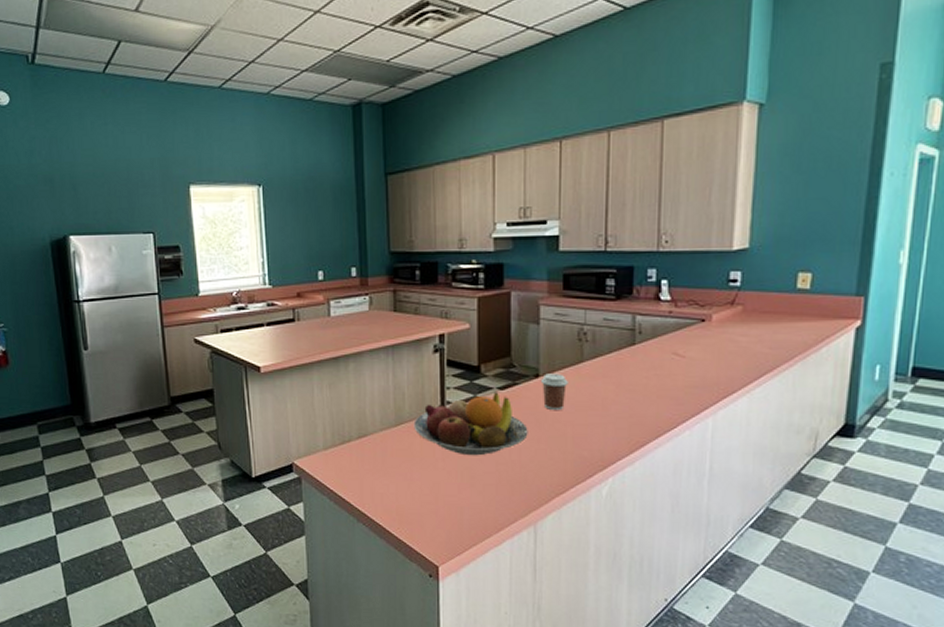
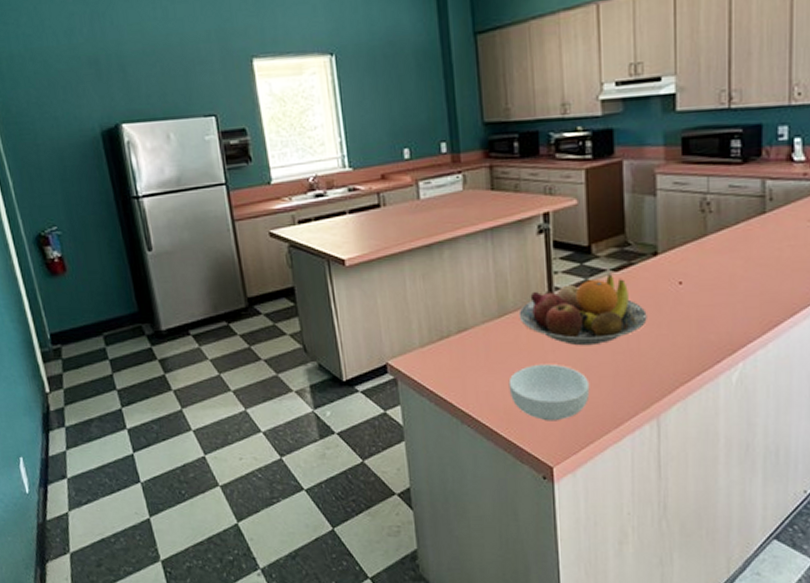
cereal bowl: none [402,470,475,524] -> present [508,363,590,421]
coffee cup: present [540,373,568,411] -> none [659,250,691,292]

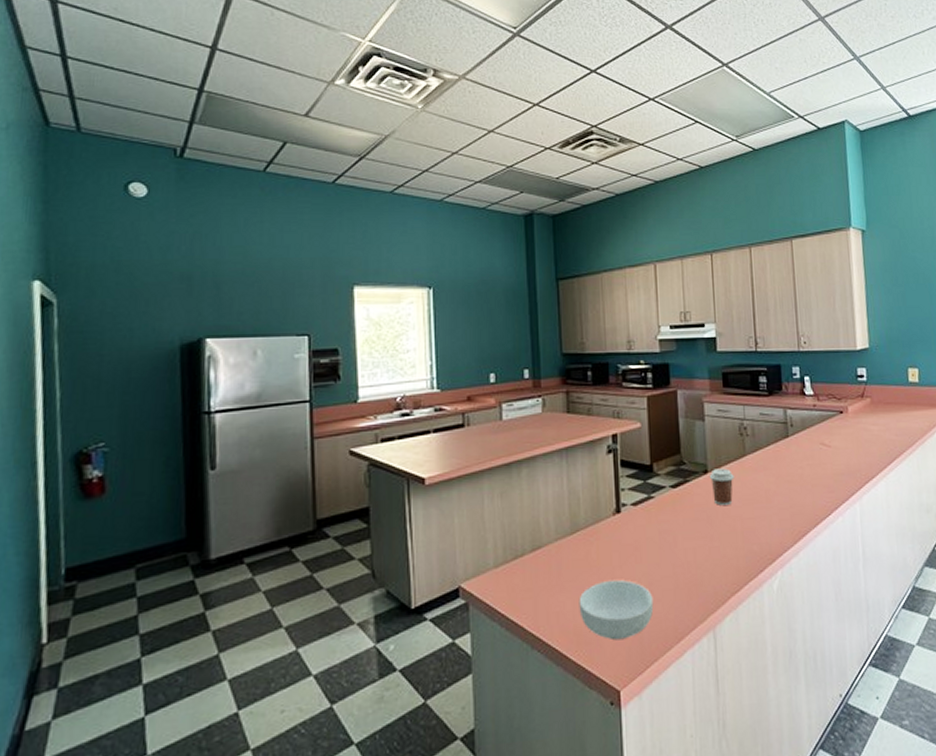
fruit bowl: present [518,274,647,346] -> none [589,490,701,561]
coffee cup: none [659,250,691,292] -> present [709,468,734,506]

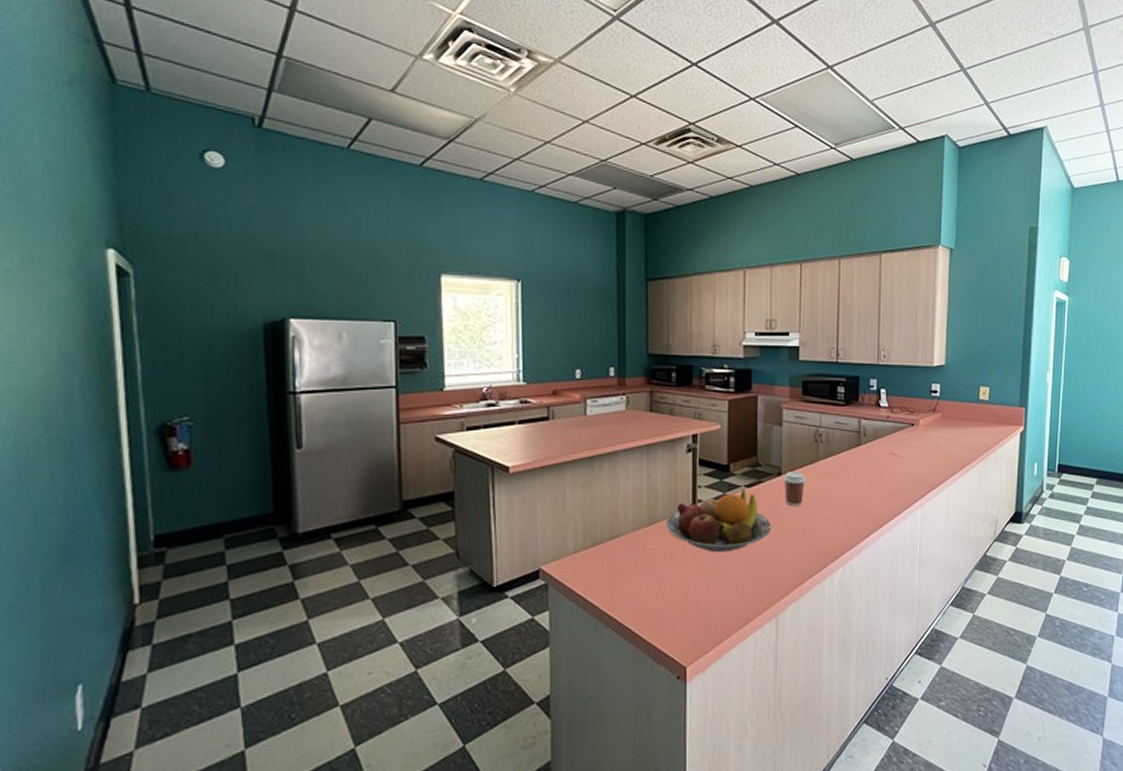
cereal bowl: present [579,579,654,641] -> none [652,568,722,623]
fruit bowl: none [589,490,701,561] -> present [666,490,771,553]

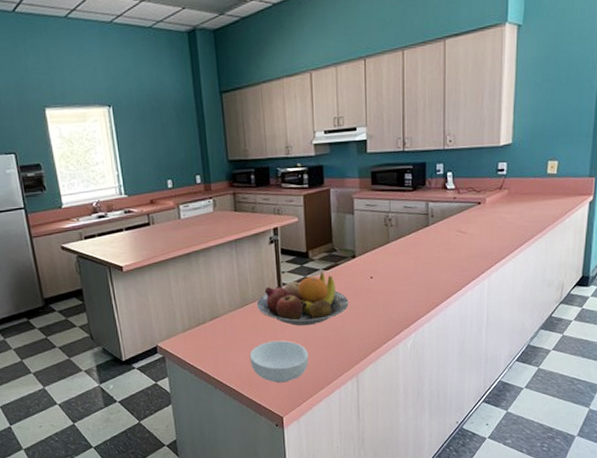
cereal bowl: none [652,568,722,623] -> present [249,340,309,383]
coffee cup: present [782,472,806,507] -> none [356,253,379,284]

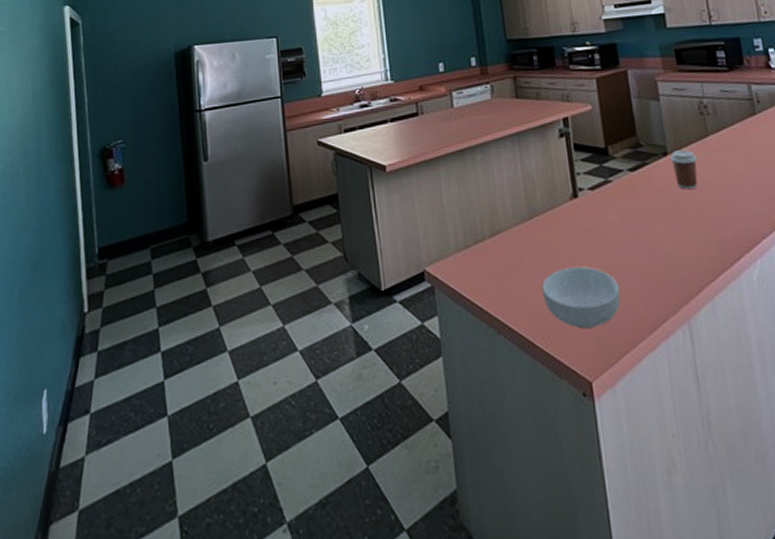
fruit bowl: present [256,272,349,326] -> none [547,174,666,247]
coffee cup: none [356,253,379,284] -> present [669,150,698,190]

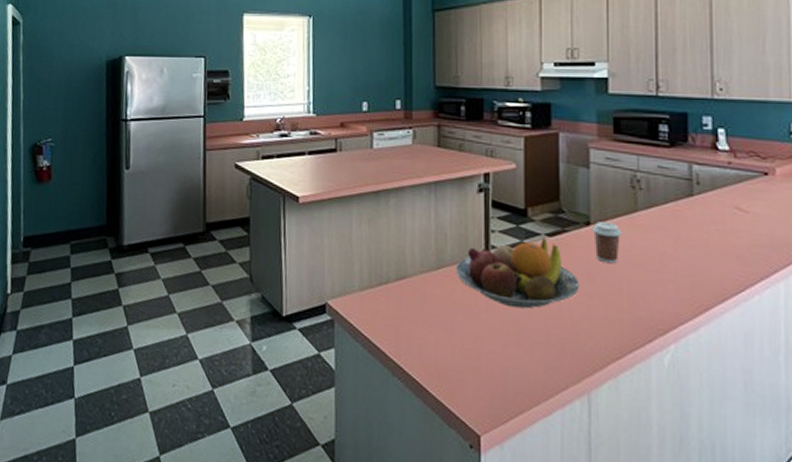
cereal bowl: present [542,266,621,329] -> none [441,321,521,385]
fruit bowl: none [547,174,666,247] -> present [455,238,579,309]

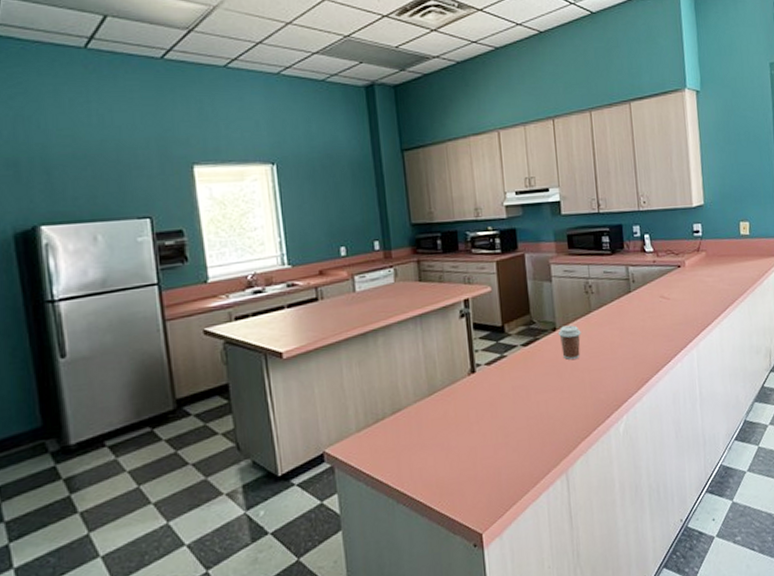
fruit bowl: present [455,238,579,309] -> none [446,349,552,416]

